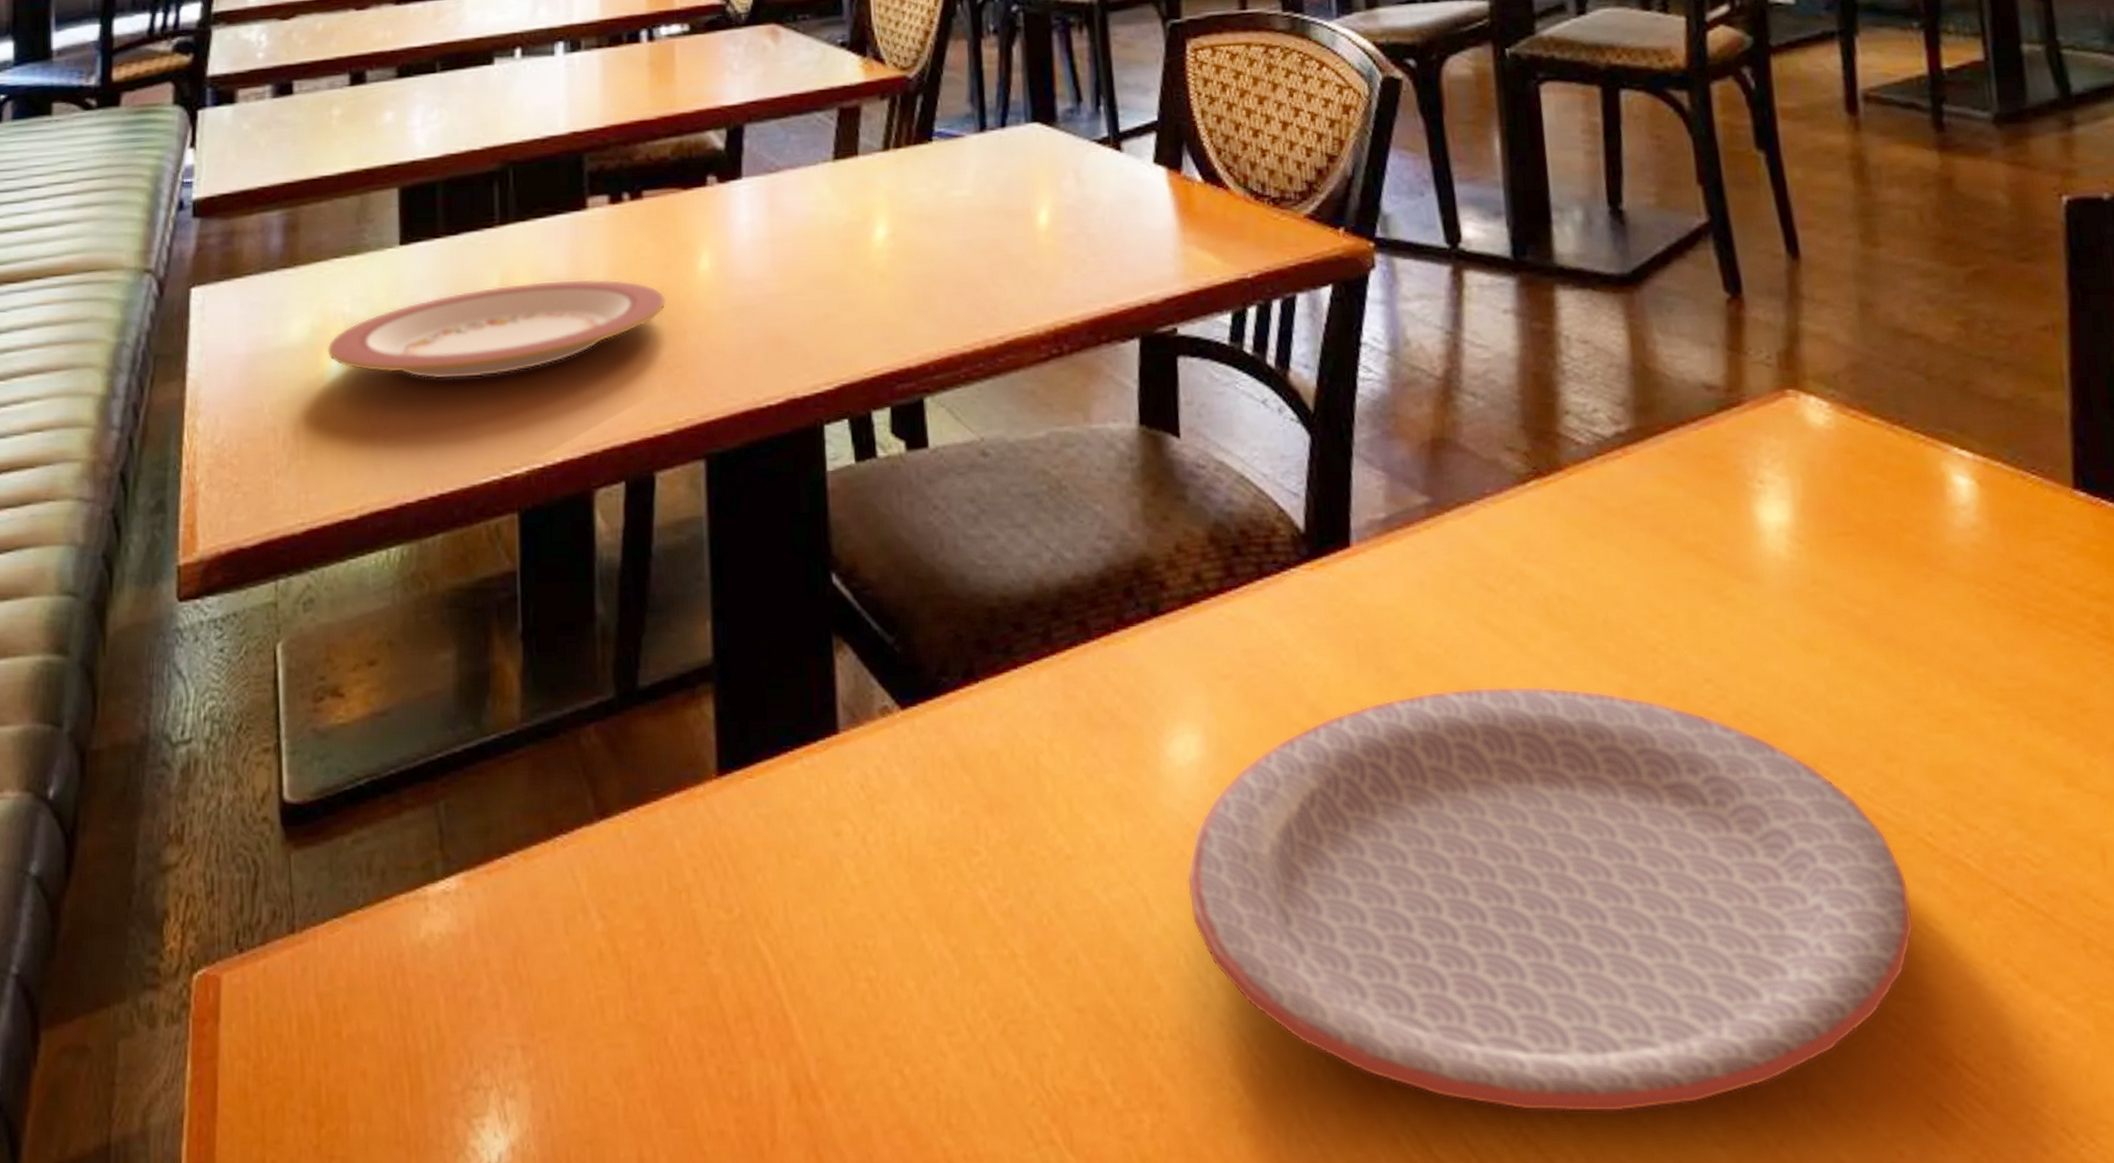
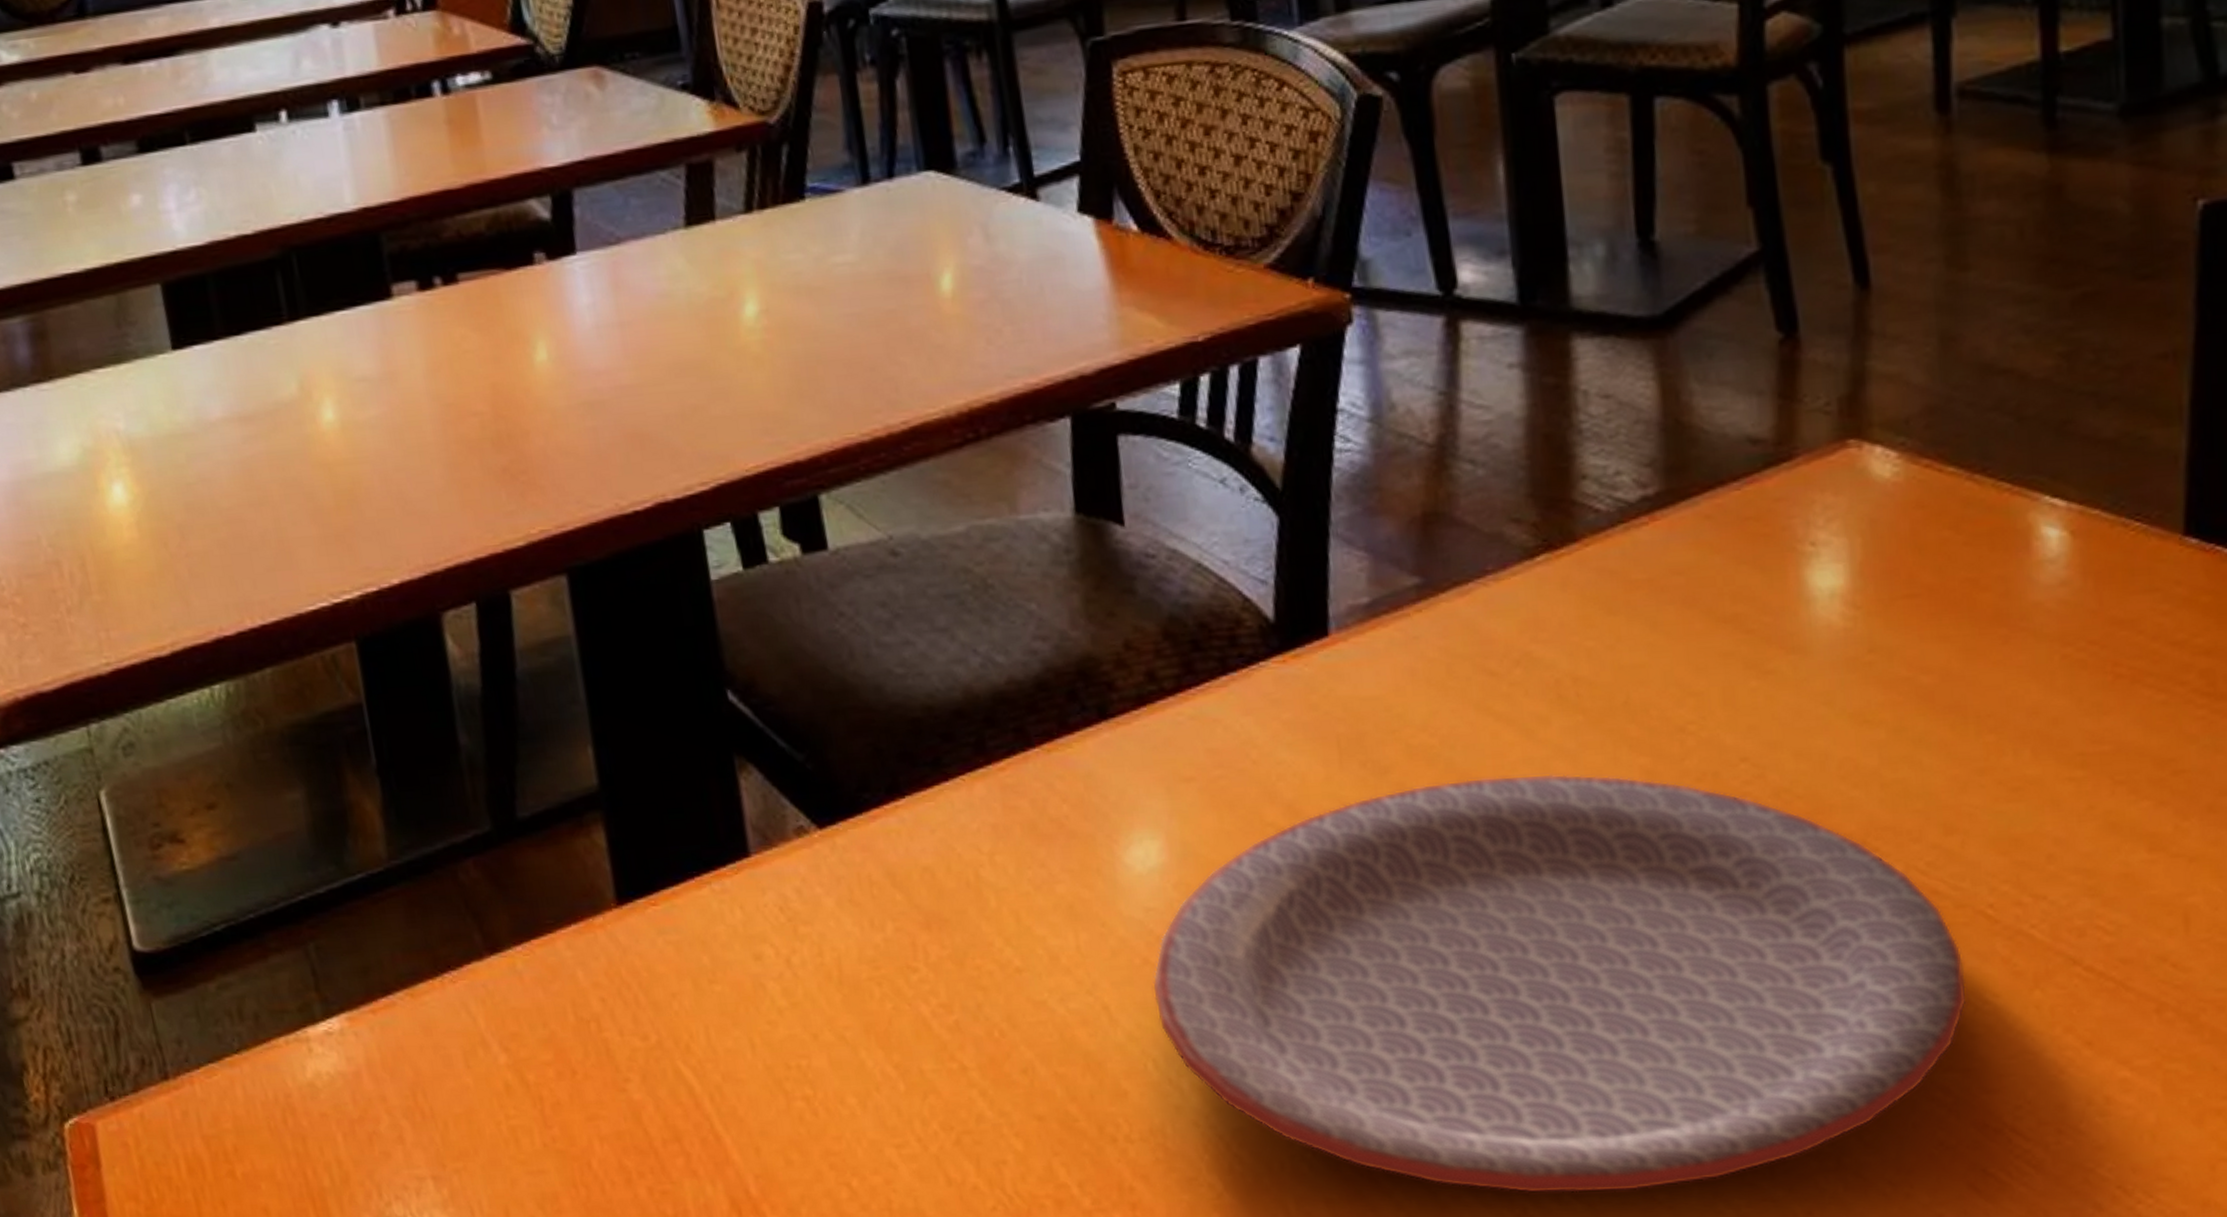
plate: present [326,278,667,380] -> none [104,377,502,500]

